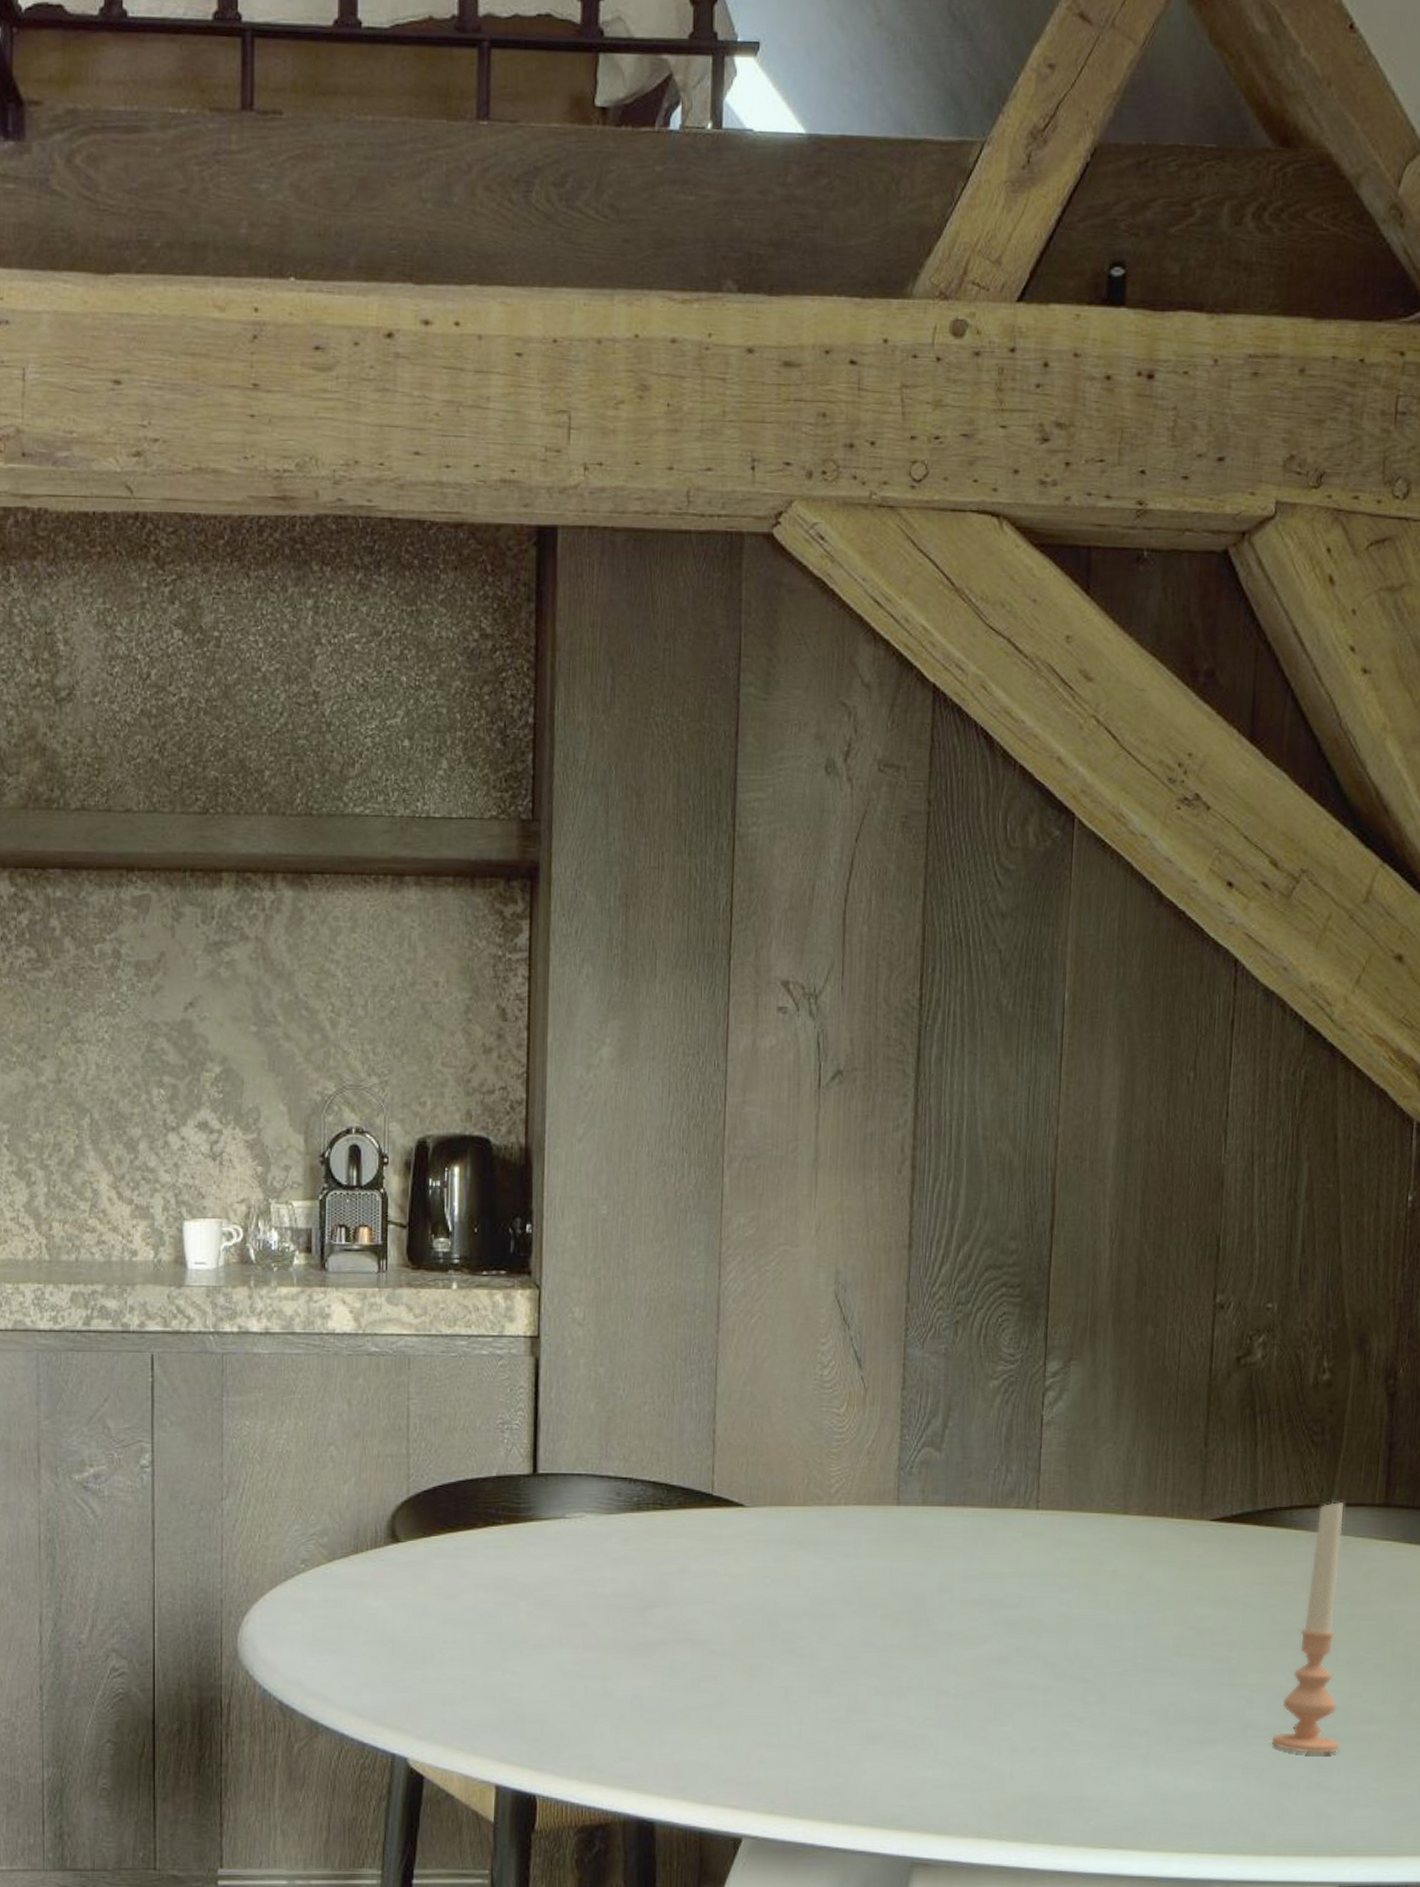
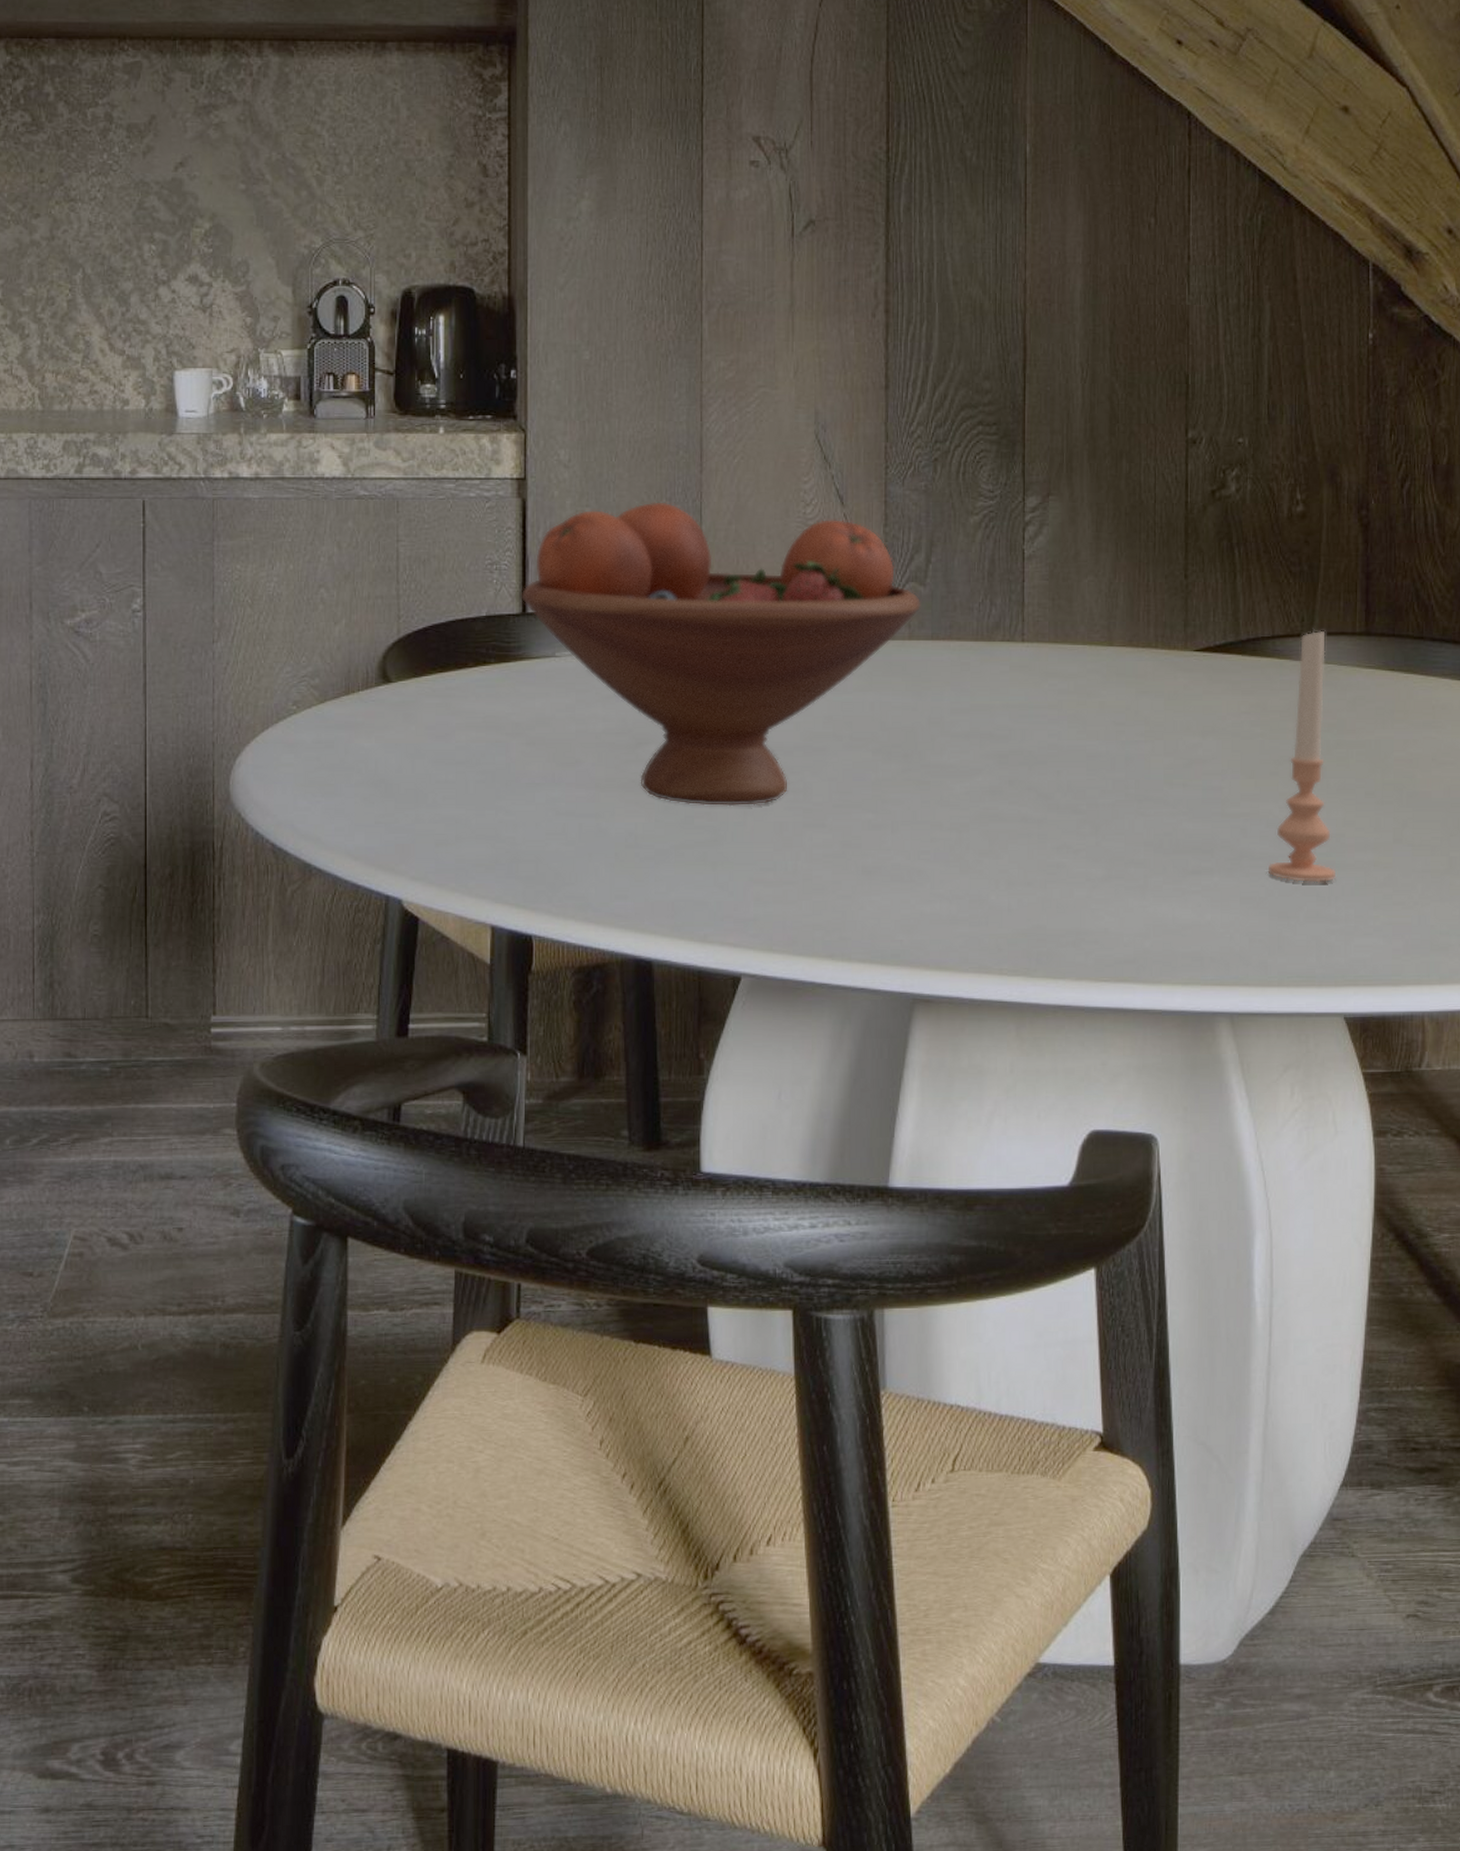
fruit bowl: none [531,1362,935,1670] -> present [521,502,920,806]

